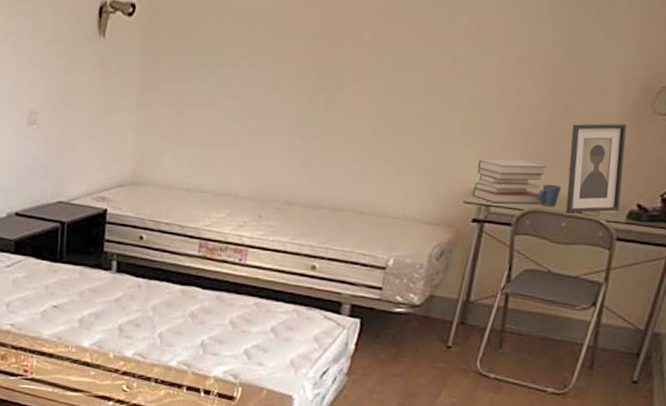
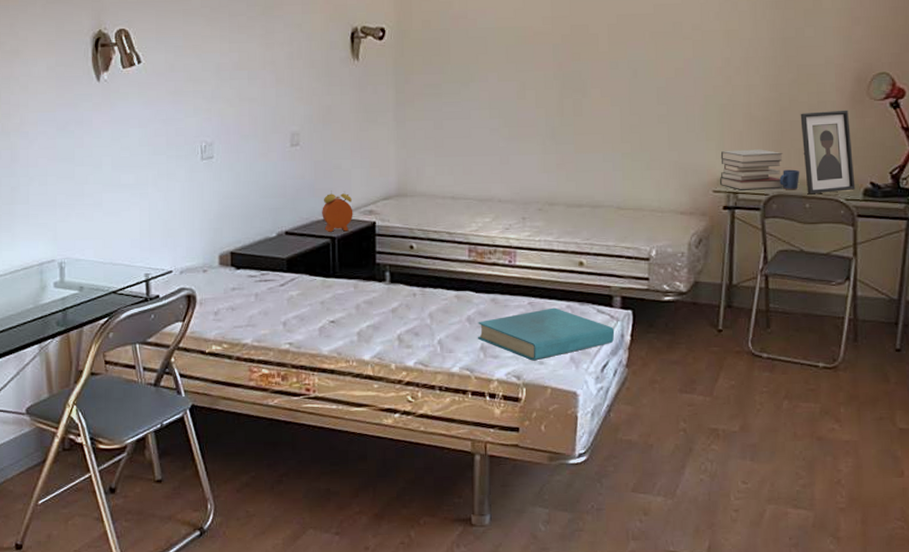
alarm clock: none [53,173,86,217] -> present [322,190,353,232]
book: none [198,310,340,362] -> present [477,307,615,361]

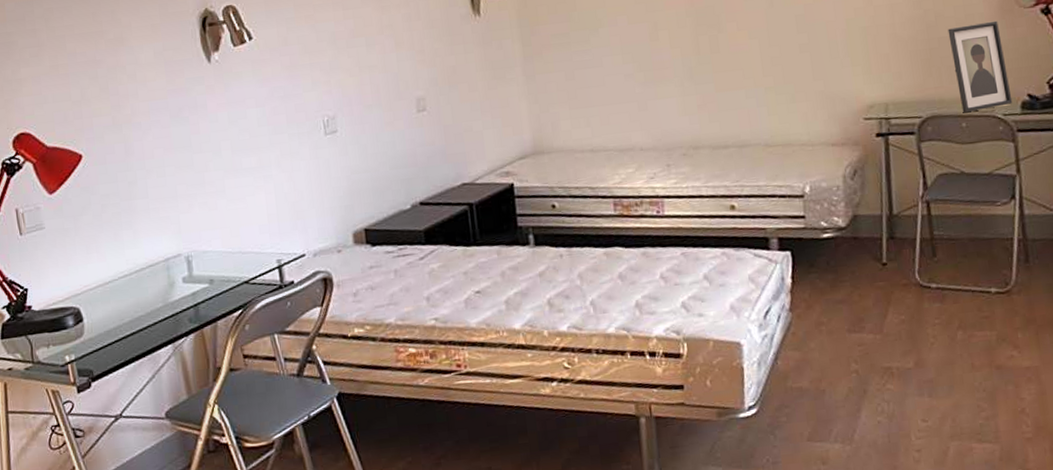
alarm clock: present [322,190,353,232] -> none [456,154,490,199]
book: present [477,307,615,361] -> none [630,255,775,314]
books: present [719,149,783,190] -> none [868,70,937,115]
mug: present [779,169,800,190] -> none [932,88,953,111]

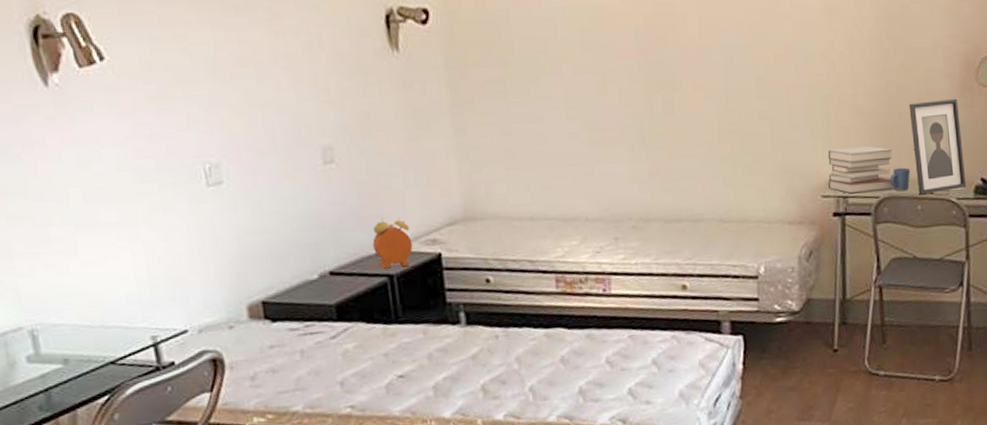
alarm clock: none [456,154,490,199] -> present [372,217,413,269]
books: none [868,70,937,115] -> present [827,146,894,194]
mug: none [932,88,953,111] -> present [890,167,911,191]

